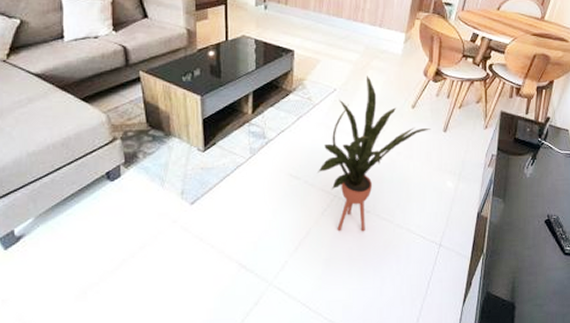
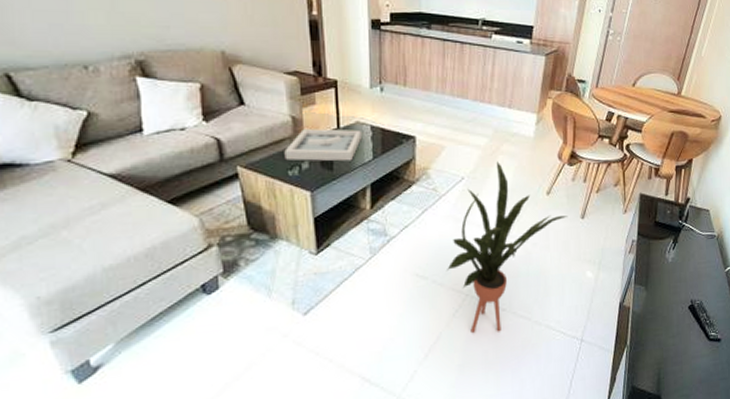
decorative tray: none [180,41,246,70] -> present [284,129,361,162]

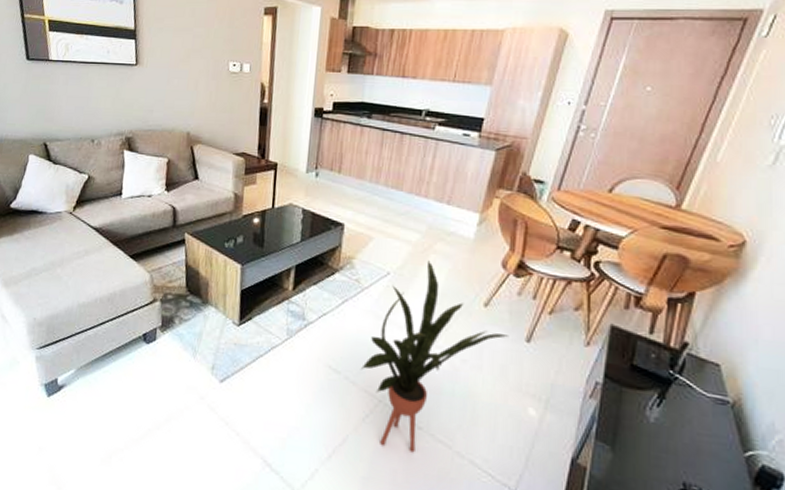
decorative tray: present [284,129,361,162] -> none [224,206,293,241]

